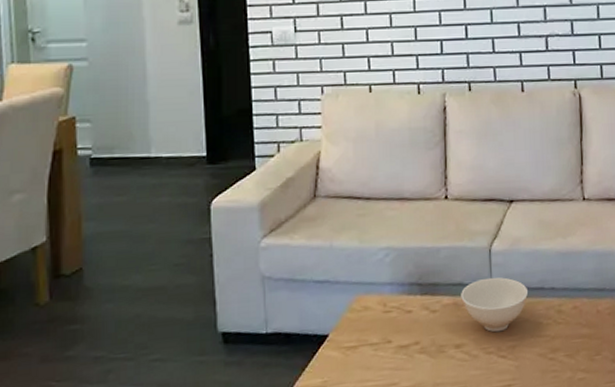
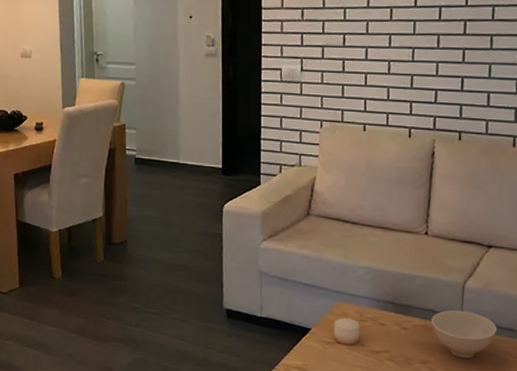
candle: none [355,312,386,346] -> present [333,317,360,345]

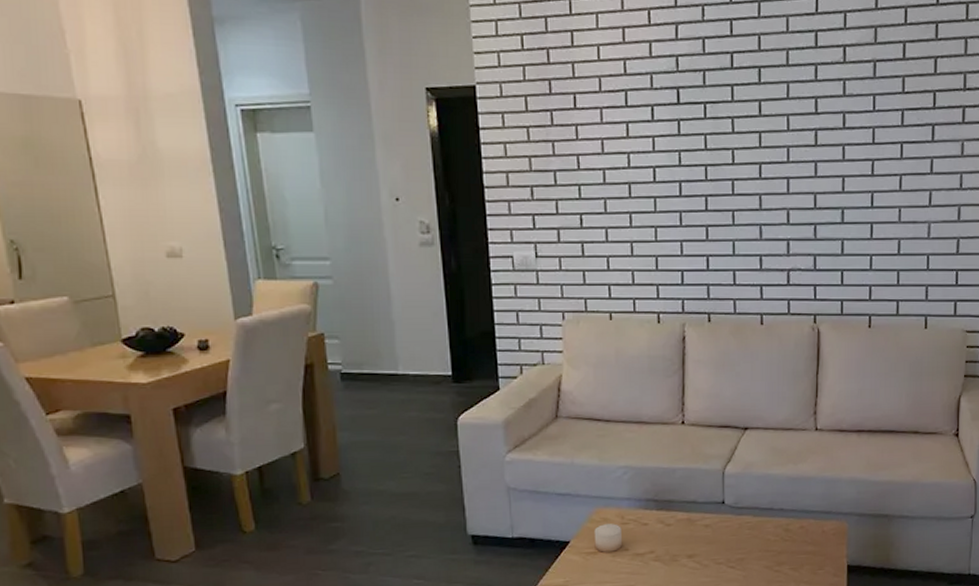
bowl: present [431,310,498,359] -> none [694,497,759,546]

